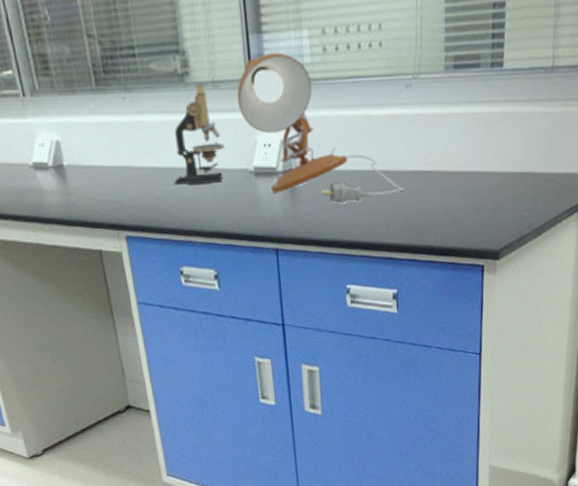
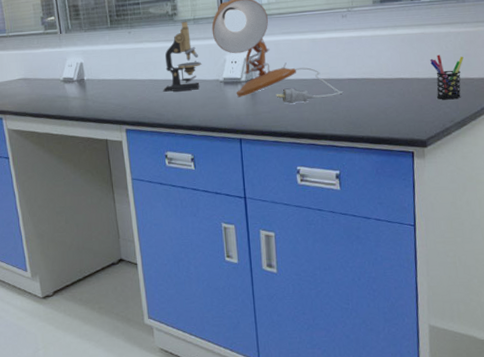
pen holder: none [509,141,548,200] -> present [430,54,464,100]

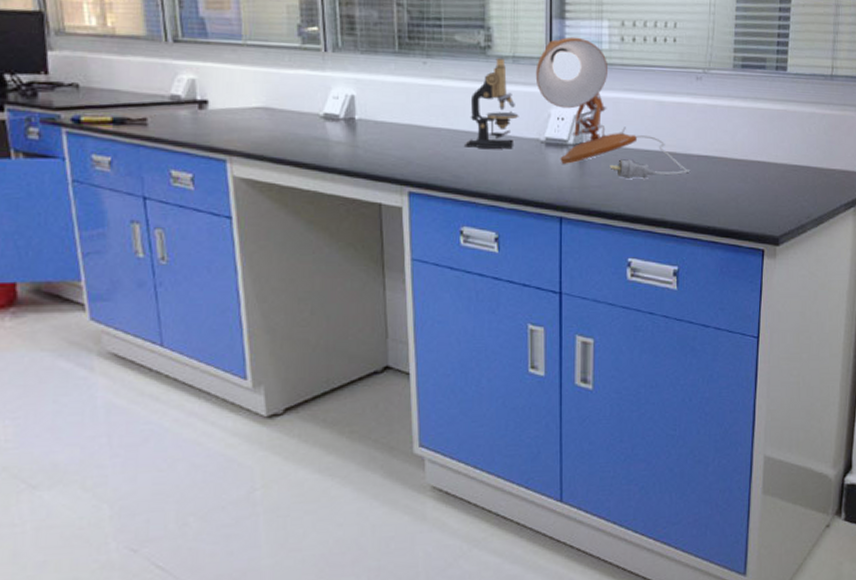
pen holder: present [430,54,464,100] -> none [791,137,827,192]

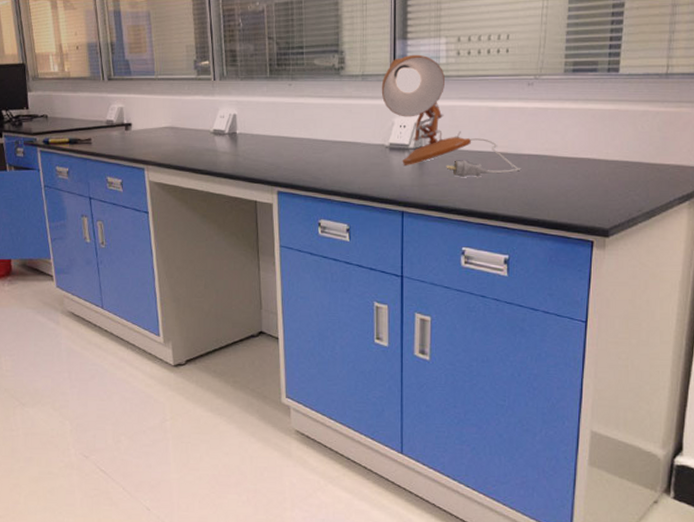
microscope: present [463,57,519,149] -> none [321,77,367,154]

